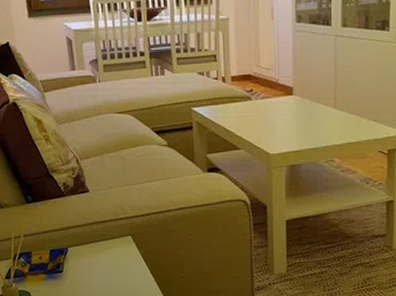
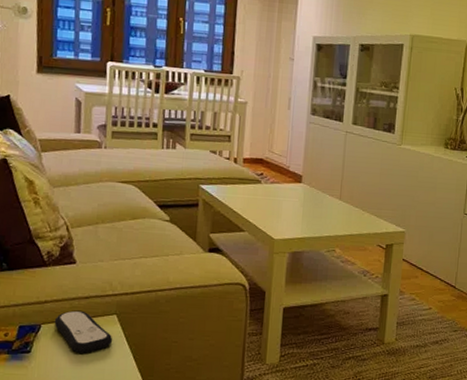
remote control: none [78,233,131,271] -> present [54,310,113,353]

